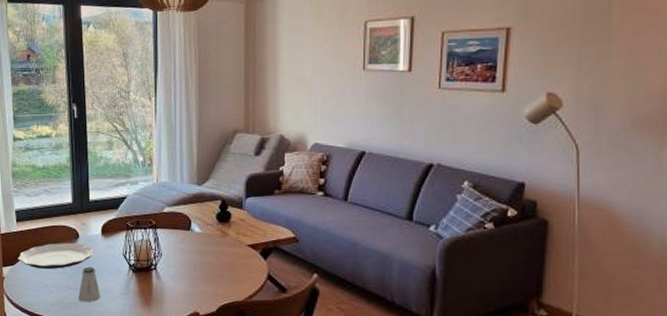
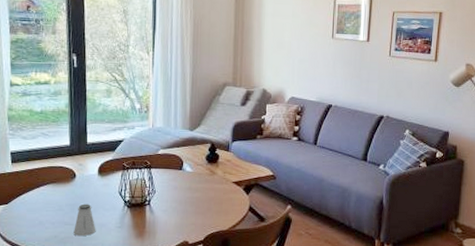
plate: present [17,243,94,270] -> none [11,182,90,207]

